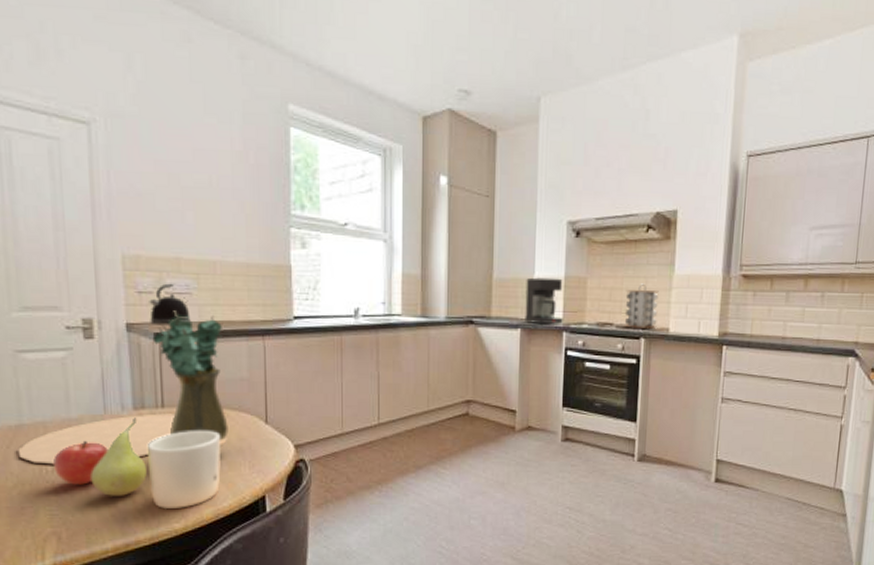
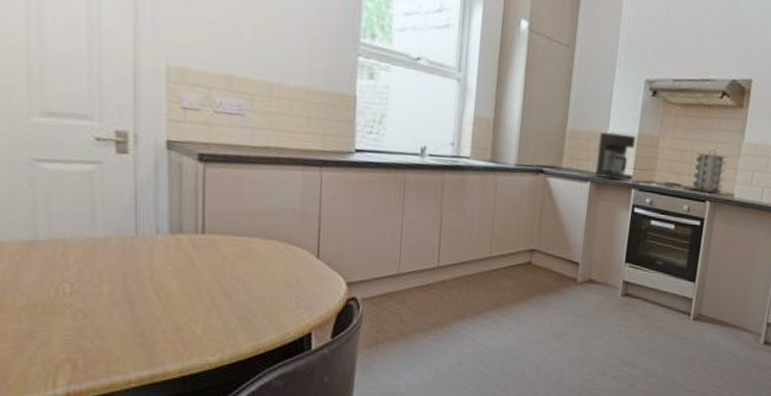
placemat: present [18,413,175,465] -> none [31,239,216,287]
fruit: present [53,440,108,485] -> none [73,263,137,310]
fruit: present [91,418,147,496] -> none [116,242,180,325]
mug: present [146,430,221,508] -> none [182,259,267,341]
kettle: present [149,283,191,325] -> none [194,101,241,147]
vase: present [154,310,229,451] -> none [198,131,276,284]

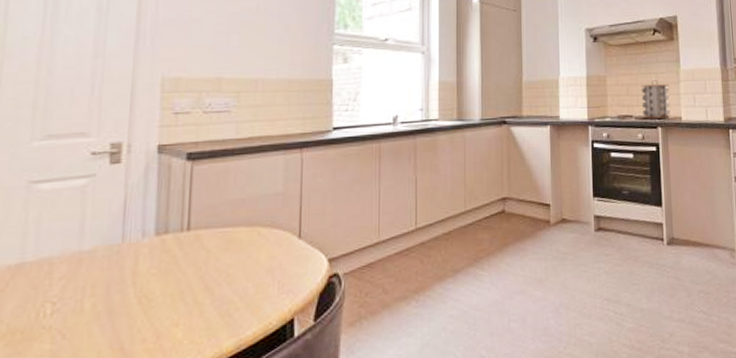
coffee maker: present [595,132,636,181] -> none [552,78,588,121]

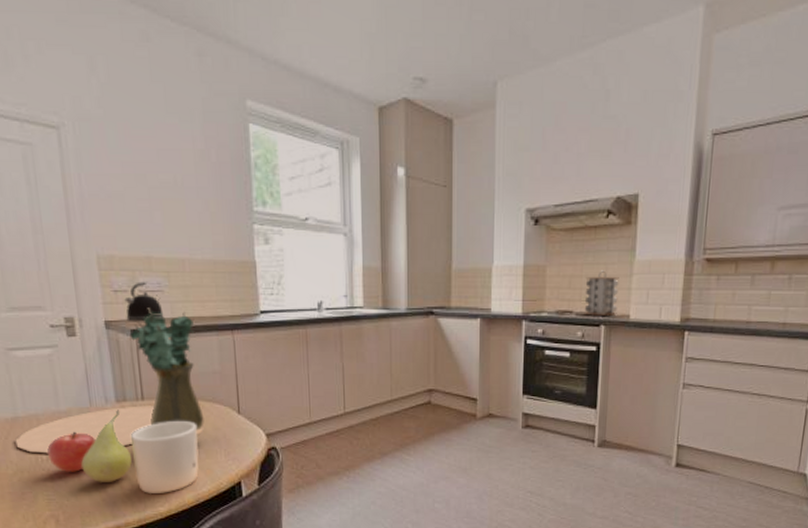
placemat: none [13,236,201,307] -> present [15,405,154,454]
fruit: none [54,274,121,328] -> present [47,431,96,472]
fruit: none [96,244,163,337] -> present [81,410,132,482]
mug: none [164,250,250,345] -> present [130,420,199,493]
kettle: none [184,102,228,145] -> present [124,282,164,322]
vase: none [186,129,260,273] -> present [131,308,205,440]

